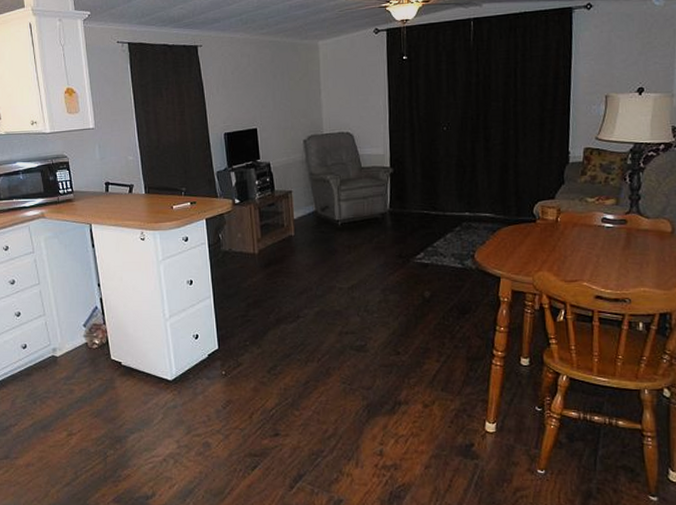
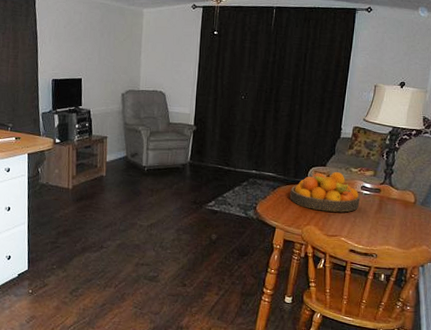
fruit bowl: none [513,204,602,253] -> present [289,172,360,213]

